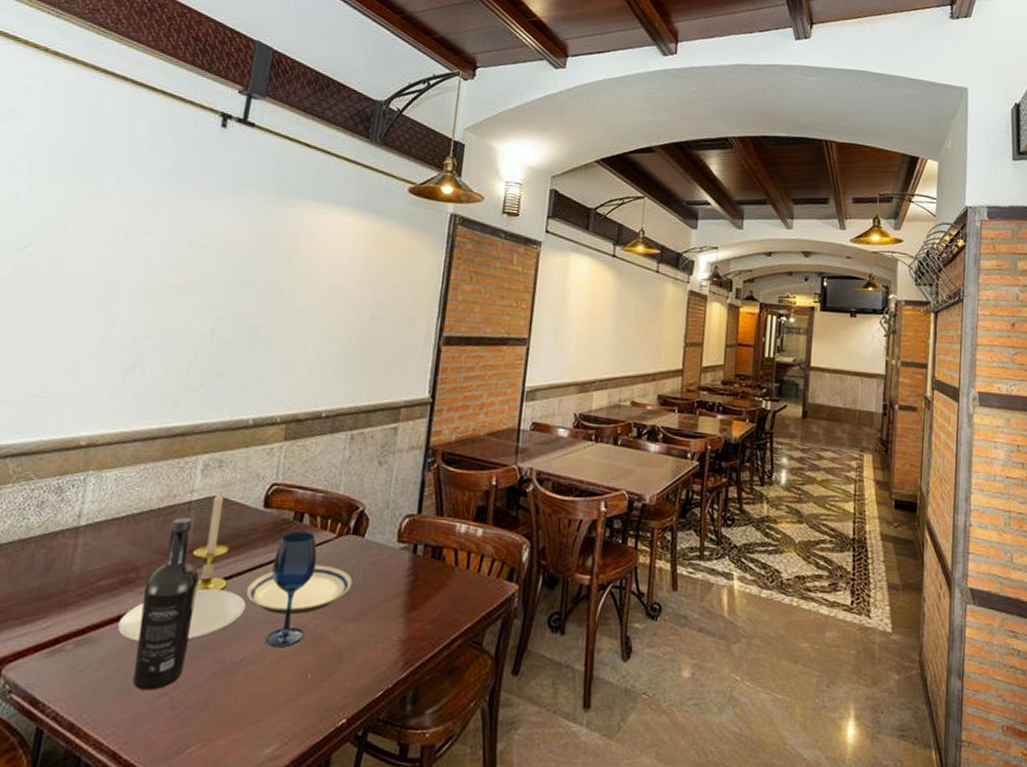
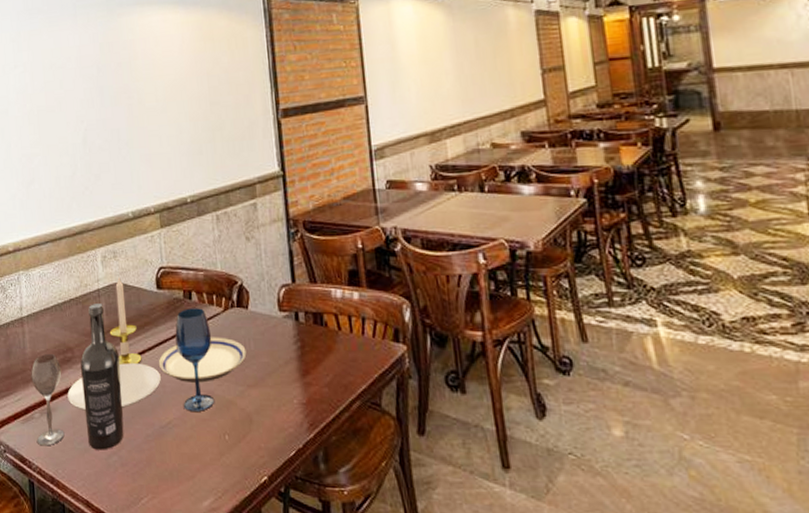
wineglass: none [61,573,119,685] -> present [31,354,65,446]

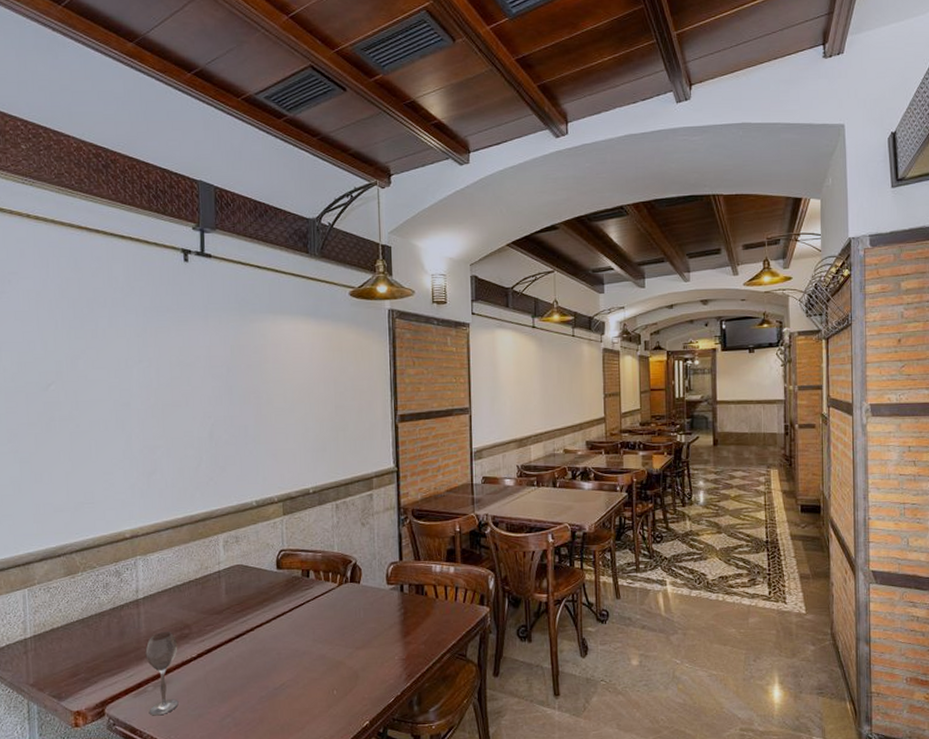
plate: present [67,363,161,411] -> none [183,635,277,681]
wine bottle: present [80,304,124,450] -> none [197,584,239,714]
candle: present [109,276,142,365] -> none [228,558,260,637]
plate: present [158,337,247,383] -> none [275,608,357,649]
wineglass: present [175,308,215,411] -> none [292,584,326,673]

